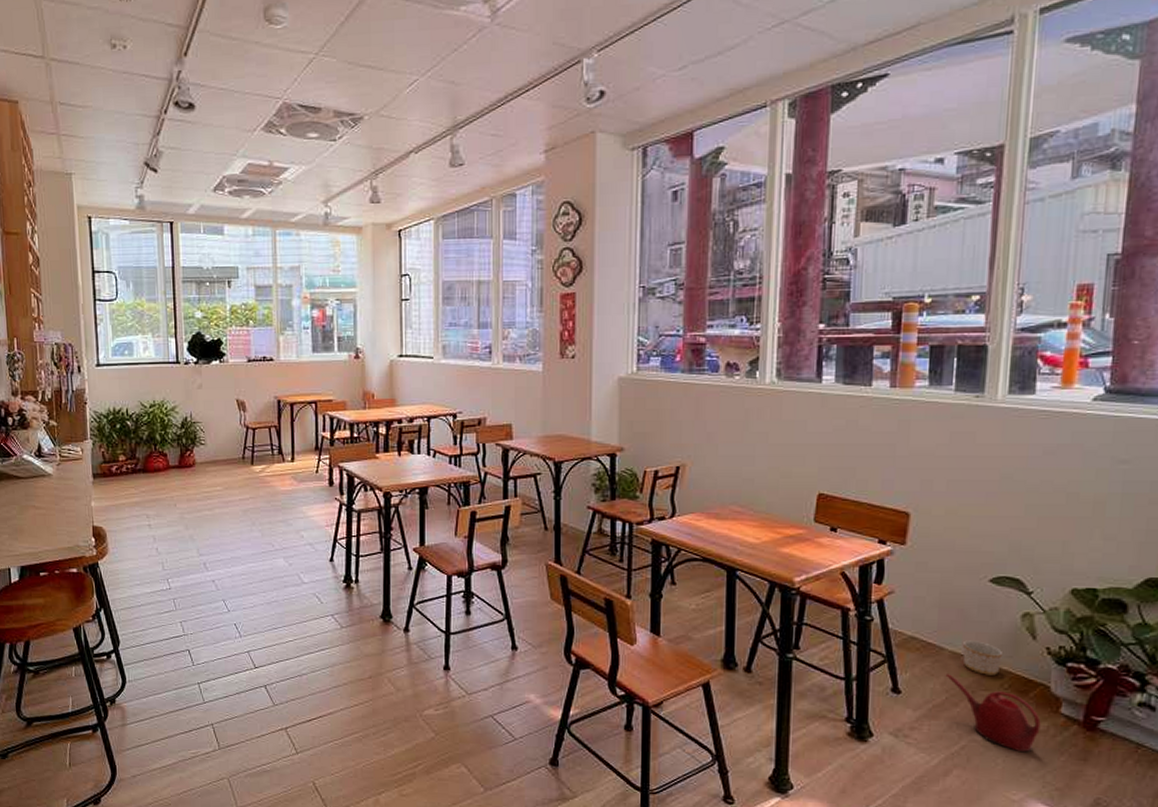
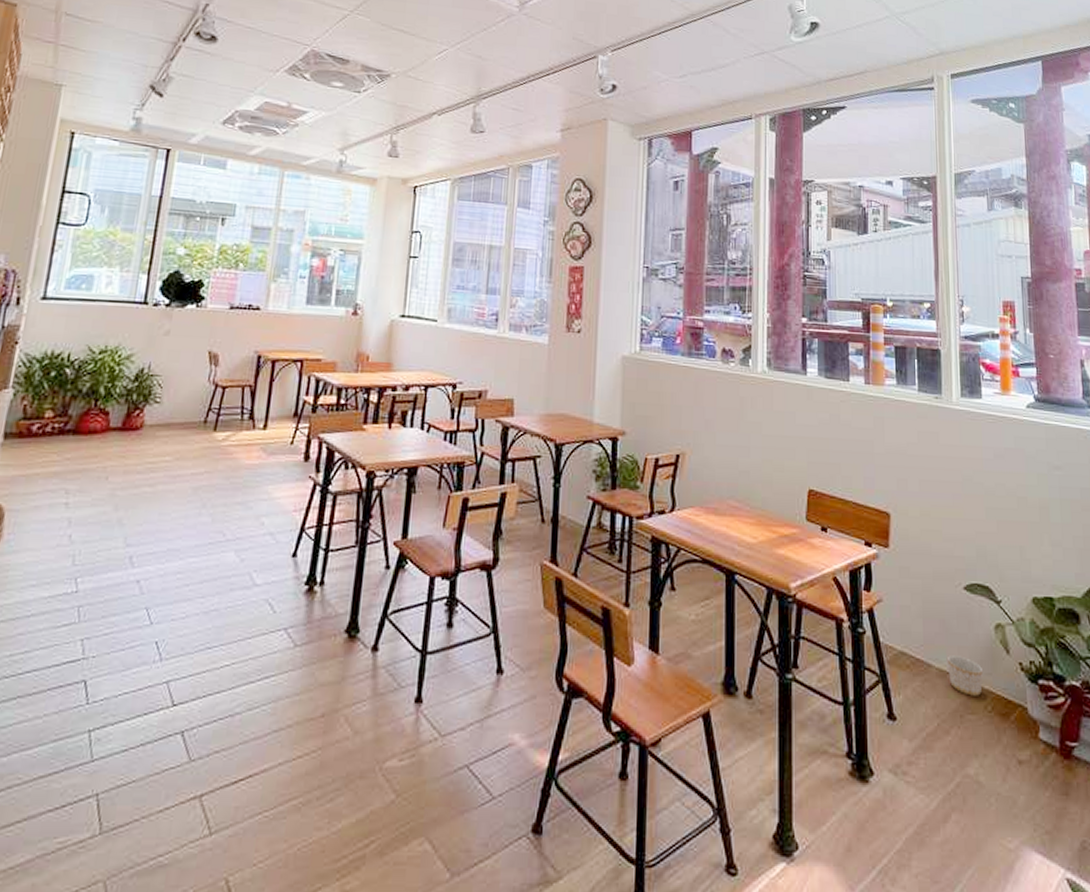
watering can: present [945,674,1041,753] -> none [935,695,1024,789]

